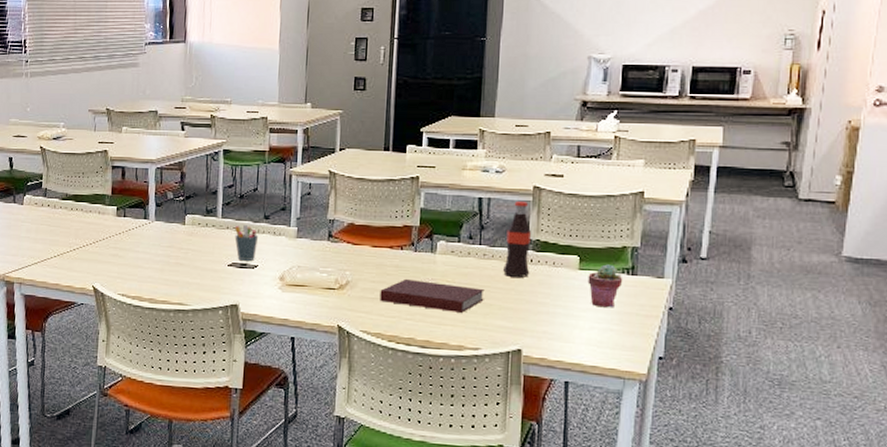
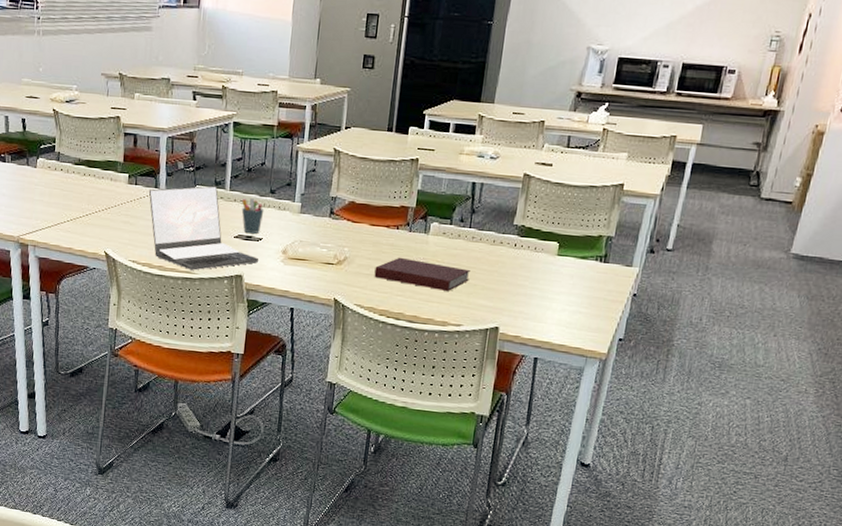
laptop: none [137,214,254,302] -> present [148,185,258,271]
bottle: present [503,201,531,278] -> none [489,188,518,261]
potted succulent: present [587,264,623,308] -> none [564,251,596,292]

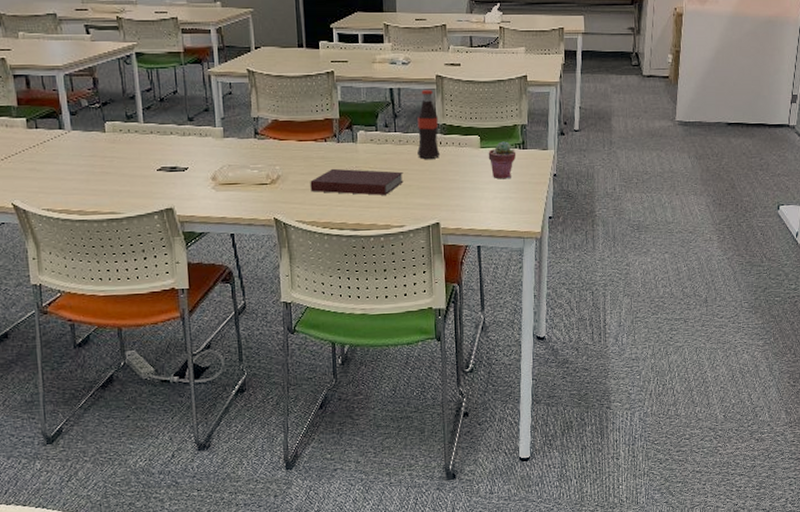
laptop: present [148,185,258,271] -> none [52,120,188,210]
pen holder: present [241,198,265,234] -> none [159,128,185,164]
bottle: none [489,188,518,261] -> present [417,90,440,159]
potted succulent: none [564,251,596,292] -> present [488,141,517,179]

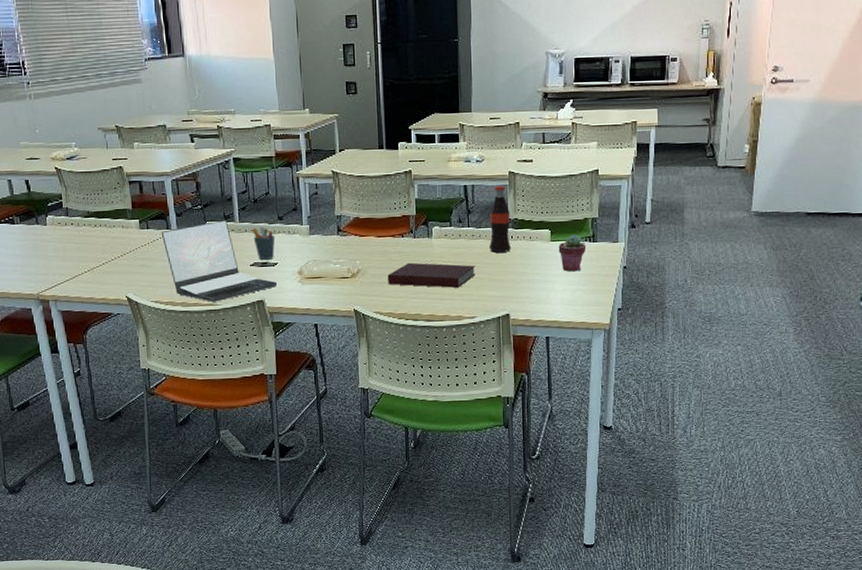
laptop: none [52,120,188,210] -> present [161,220,277,302]
pen holder: none [159,128,185,164] -> present [253,227,275,260]

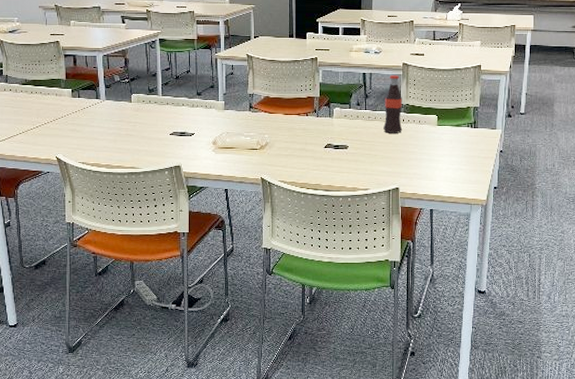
laptop: present [161,220,277,302] -> none [91,93,193,166]
pen holder: present [253,227,275,260] -> none [174,101,194,130]
notebook: present [387,262,476,288] -> none [292,138,370,162]
potted succulent: present [558,234,587,272] -> none [444,121,468,153]

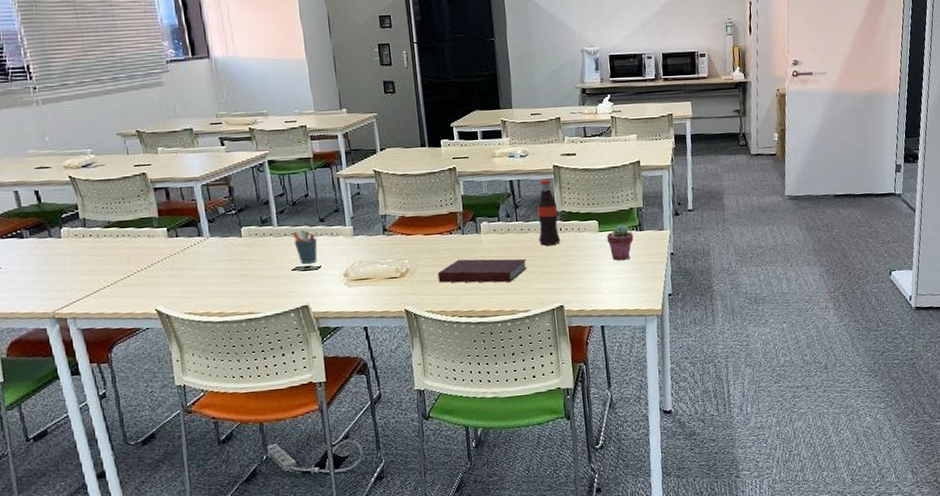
pen holder: none [174,101,194,130] -> present [293,230,318,264]
notebook: none [292,138,370,162] -> present [437,258,527,283]
potted succulent: none [444,121,468,153] -> present [606,224,634,261]

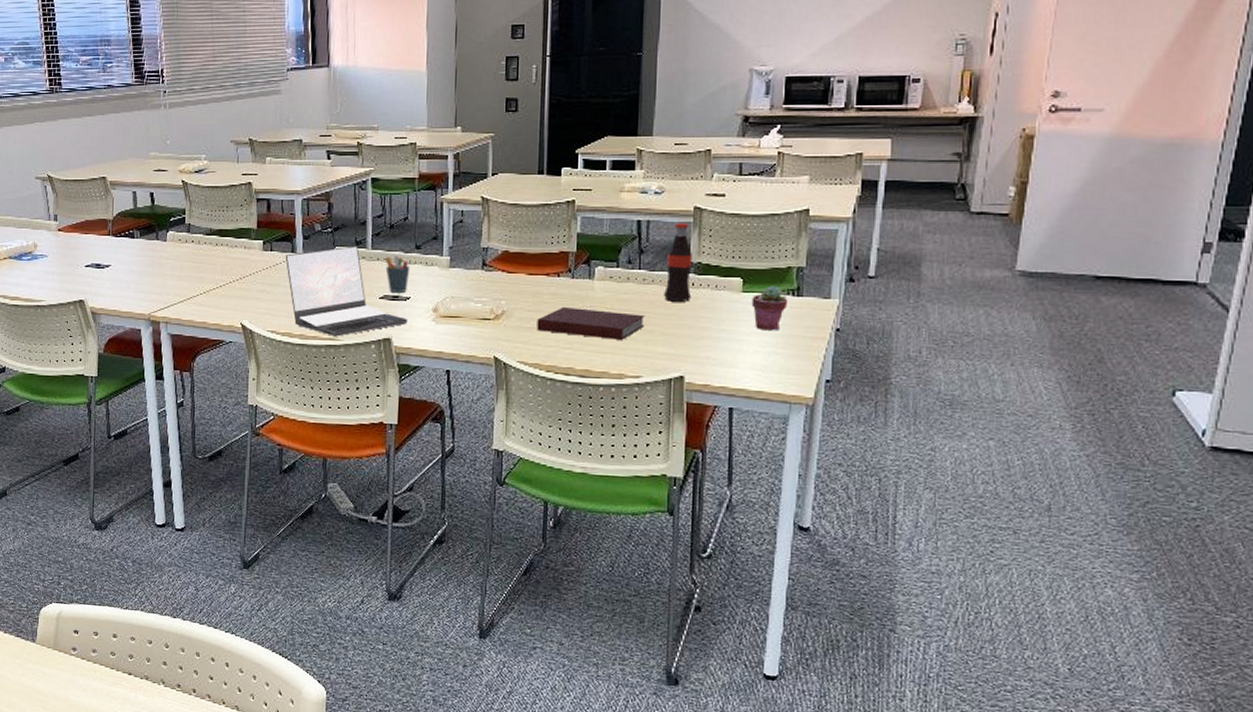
laptop: none [192,224,322,311] -> present [285,246,407,337]

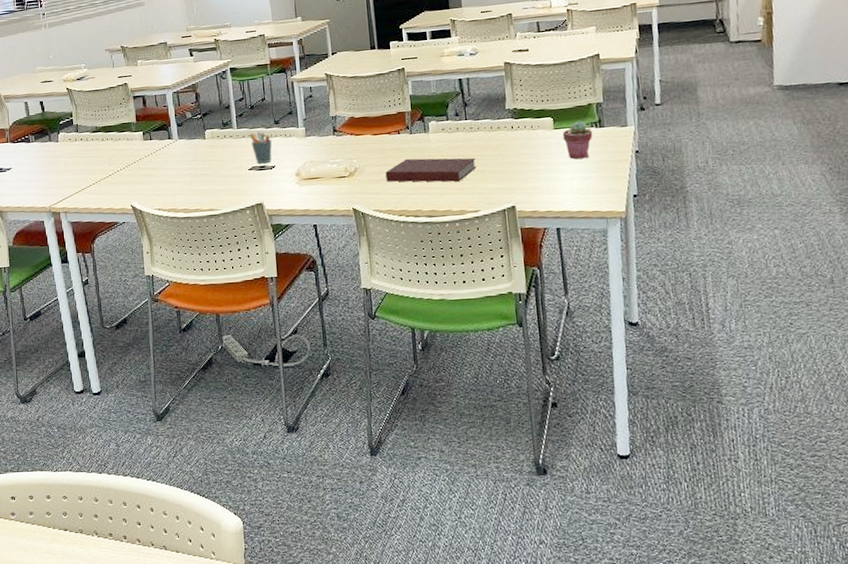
laptop: present [285,246,407,337] -> none [163,127,275,208]
bottle: present [664,223,692,302] -> none [487,77,513,144]

